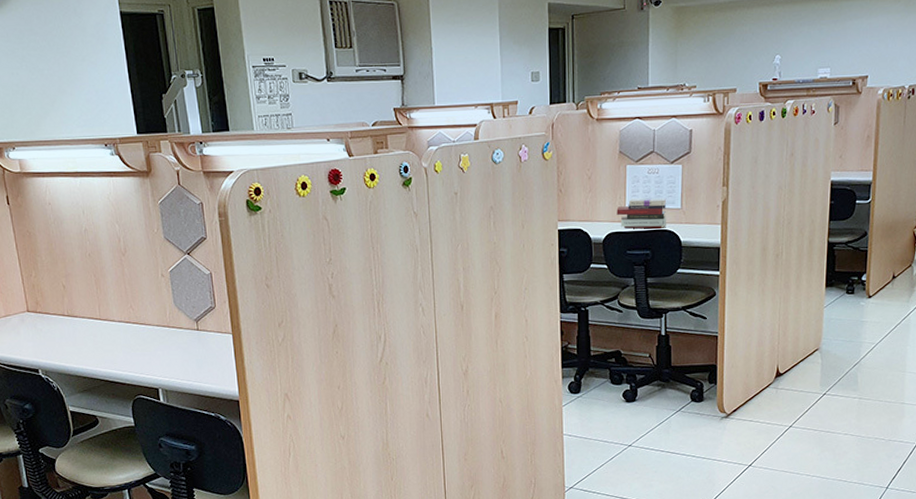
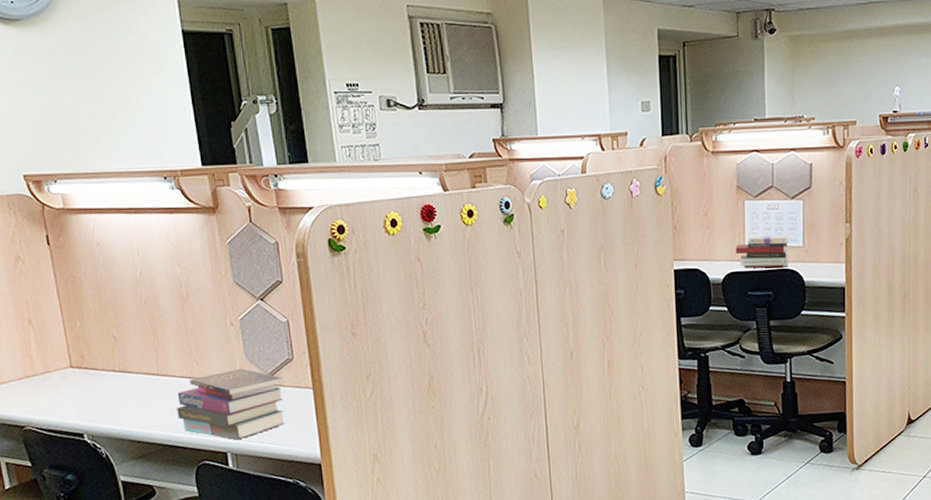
books: none [116,315,209,378] -> present [177,368,286,440]

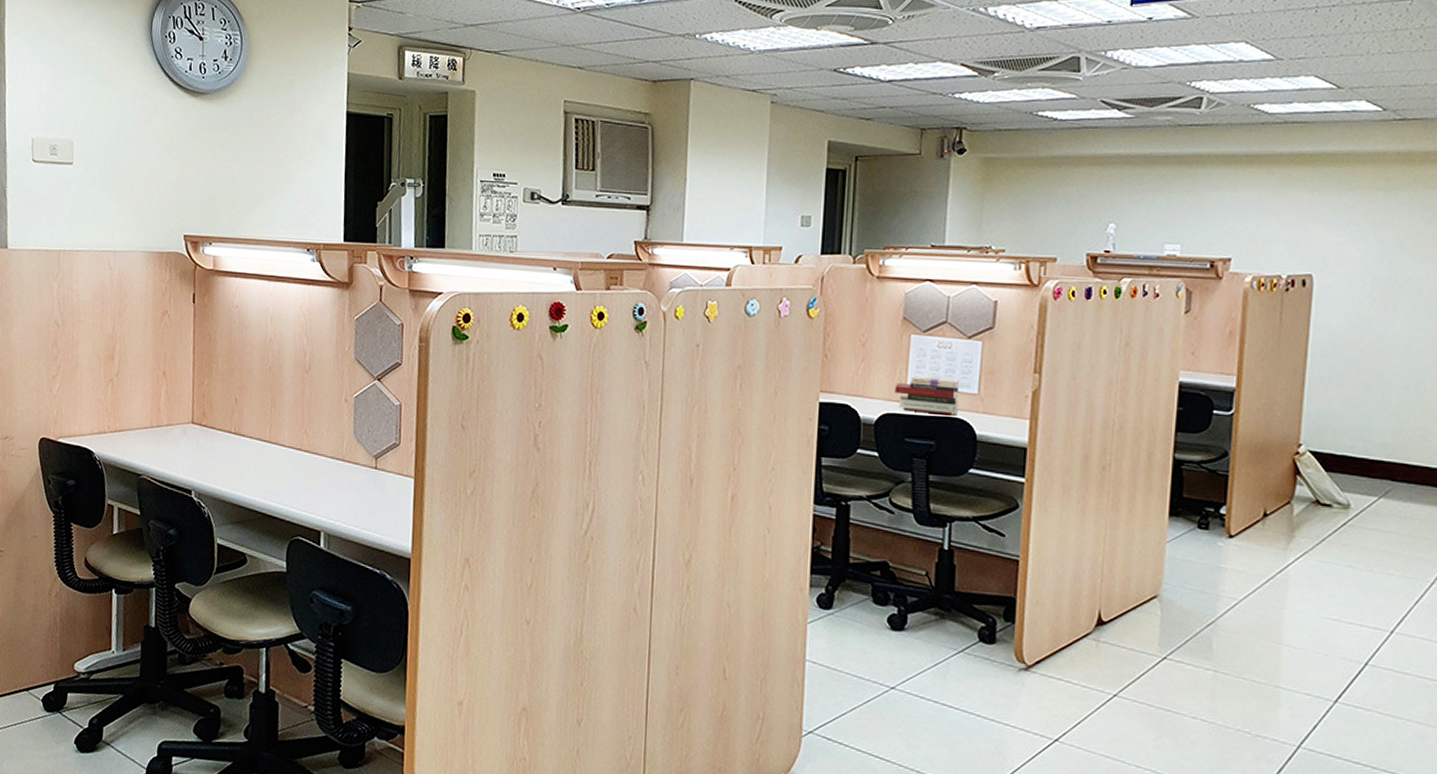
books: present [177,368,286,440] -> none [280,446,387,520]

